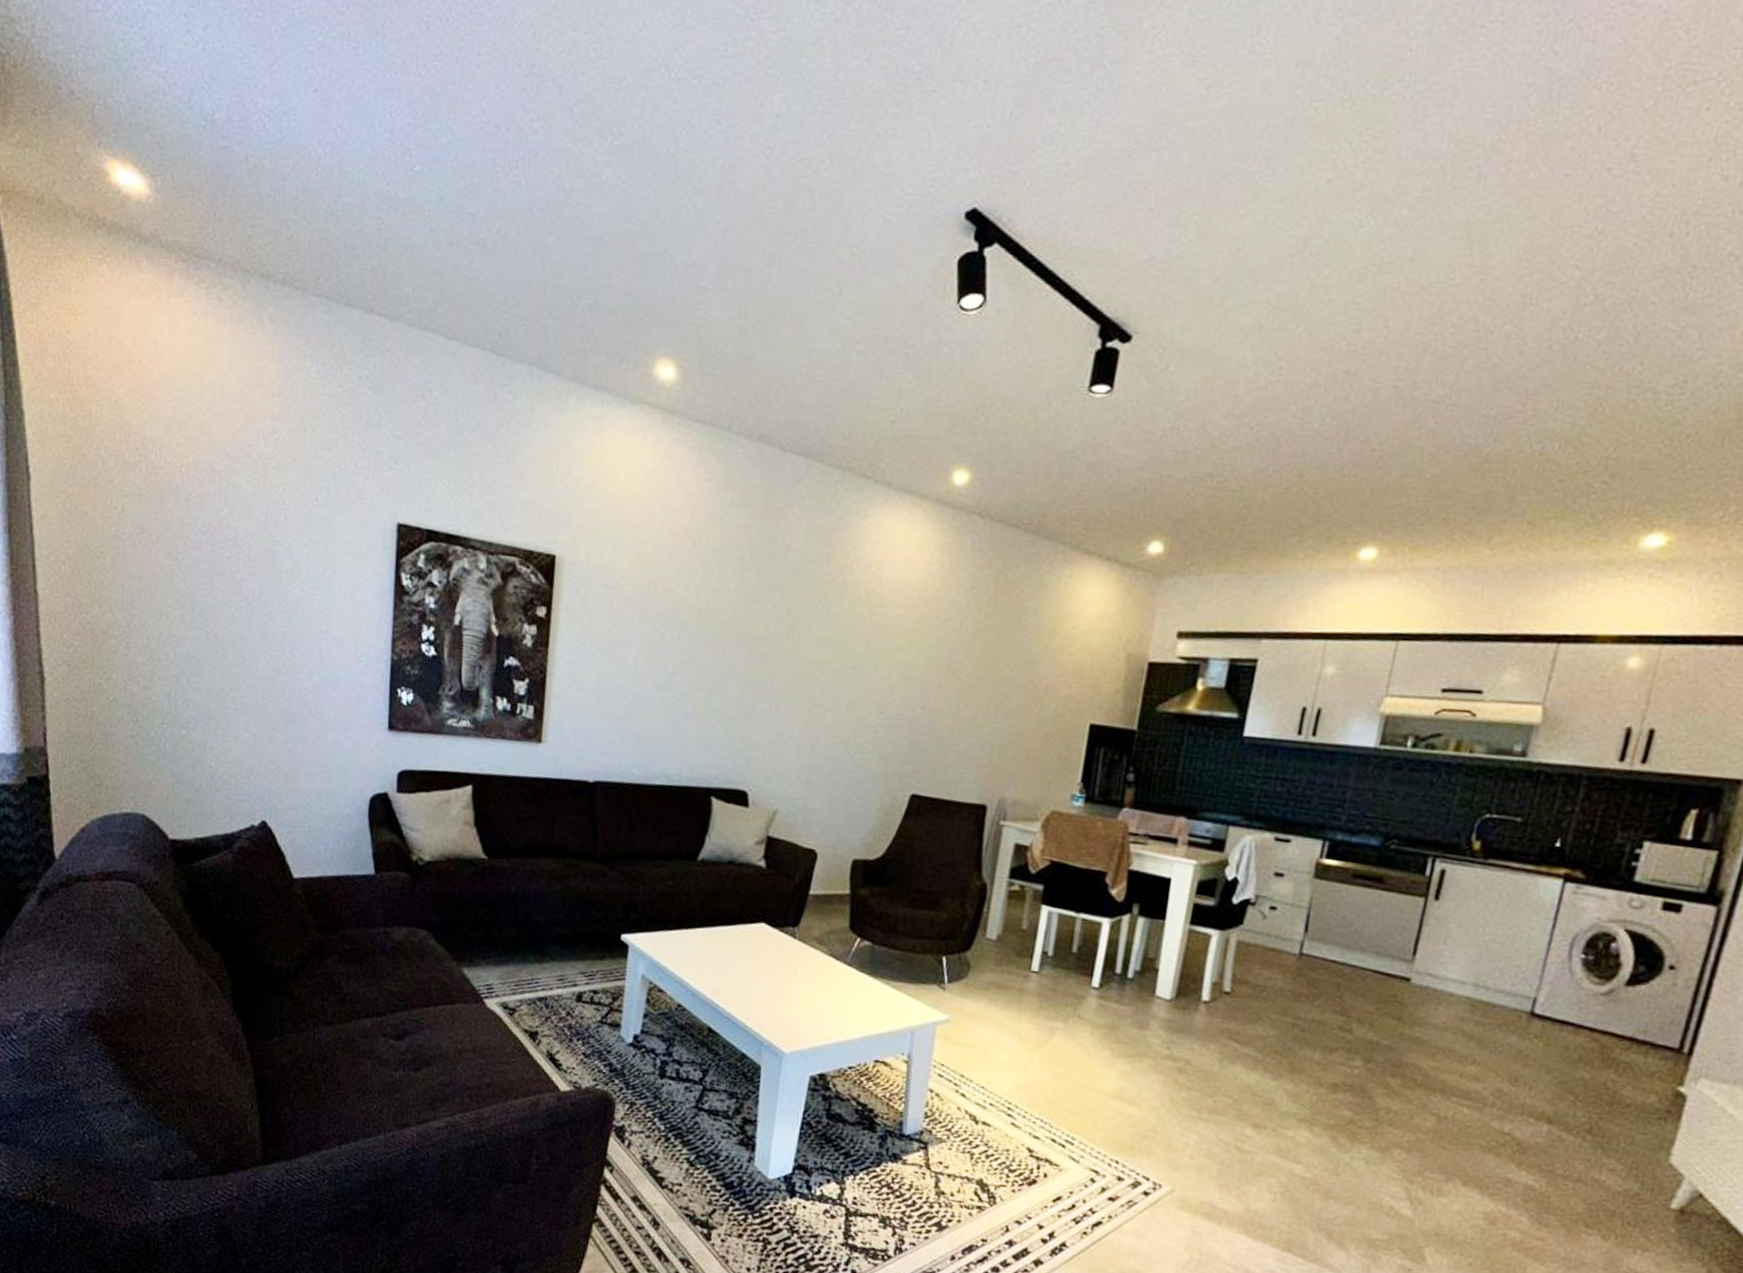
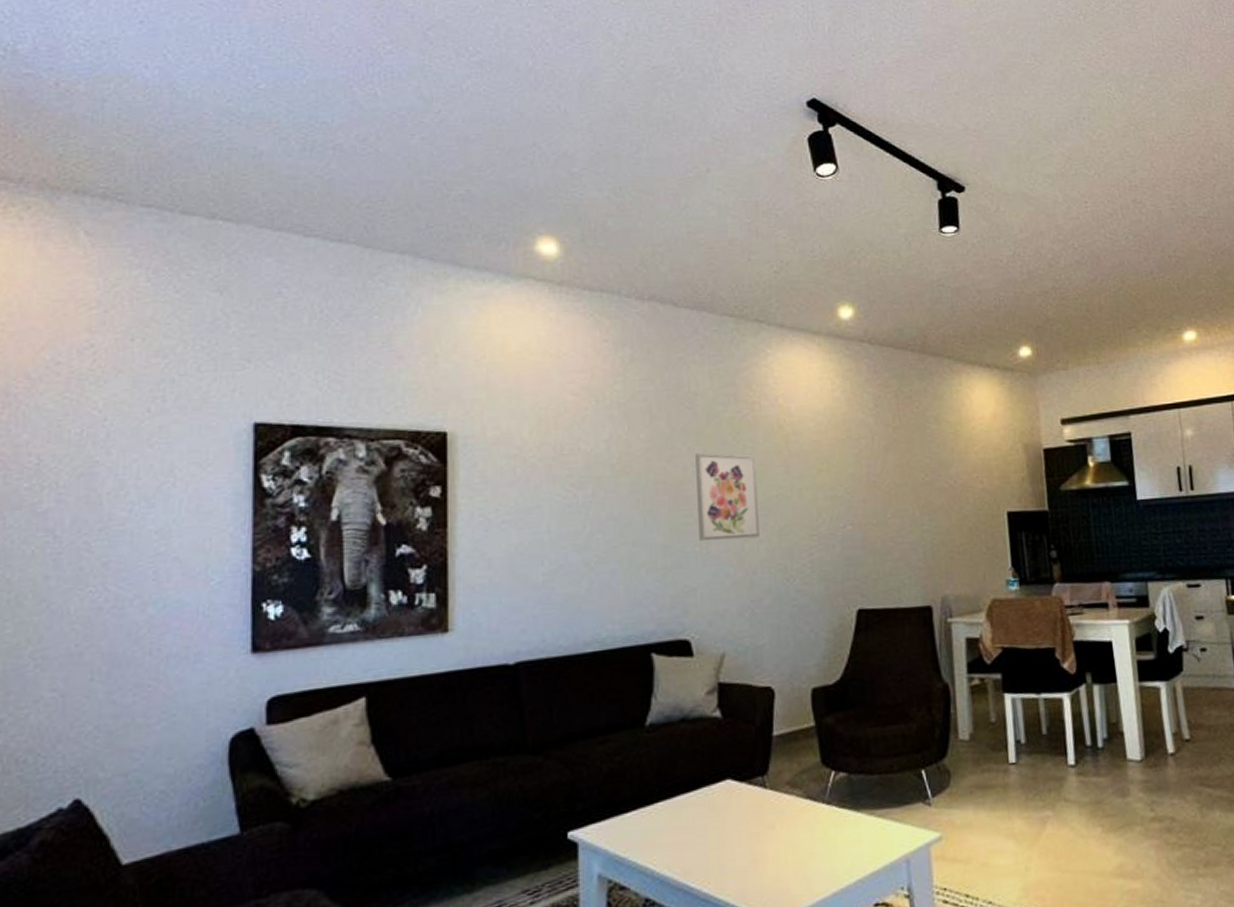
wall art: none [770,611,838,706] -> present [695,453,760,541]

